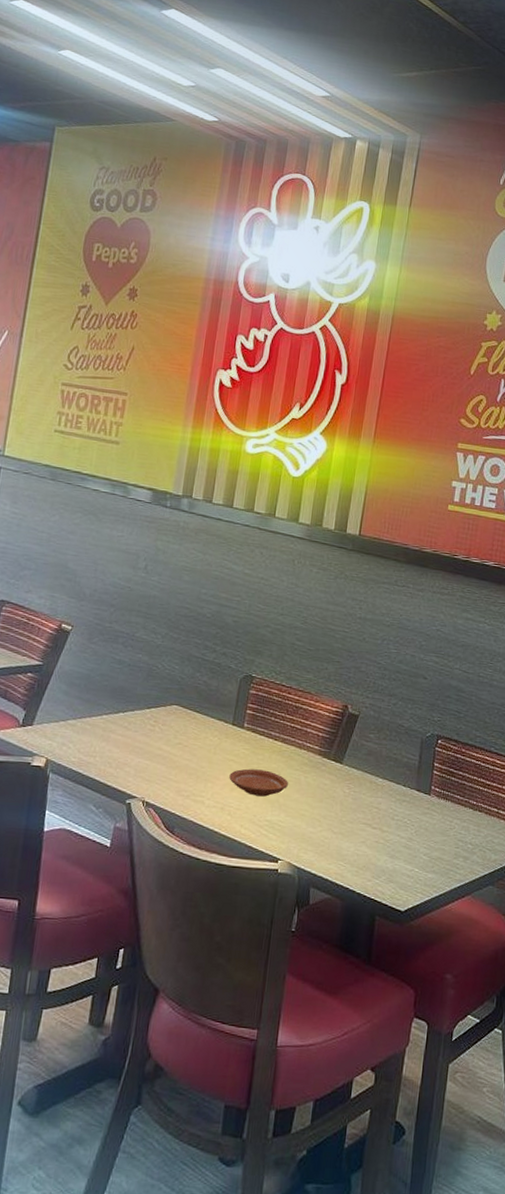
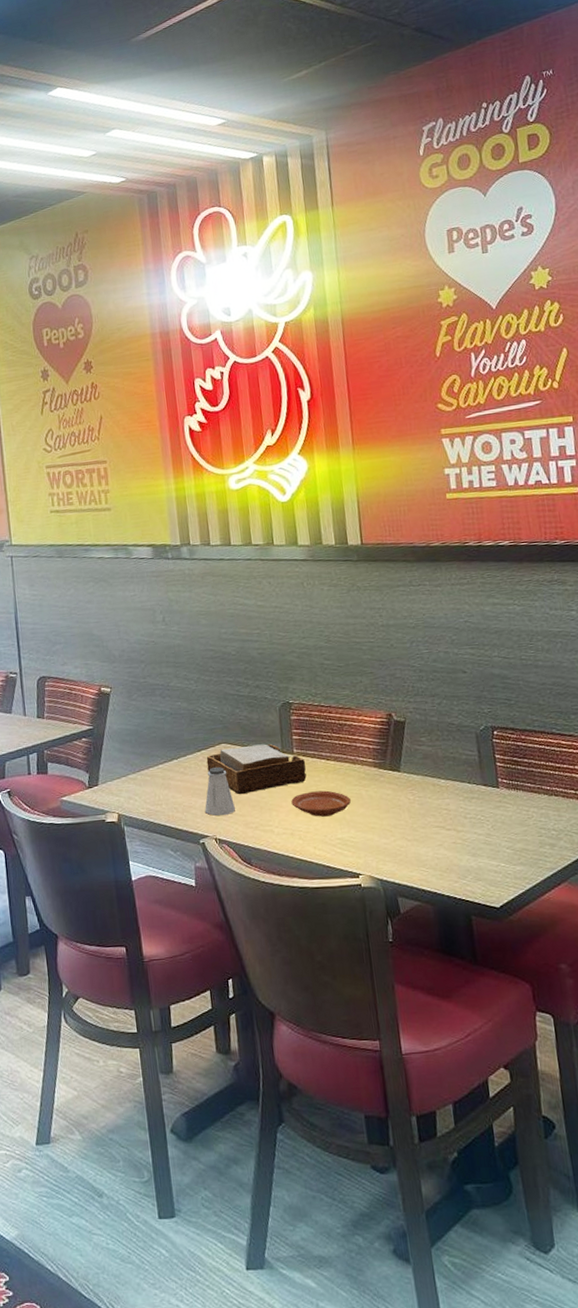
saltshaker: none [139,727,172,779] -> present [205,766,235,816]
napkin holder: none [152,710,254,761] -> present [206,744,307,795]

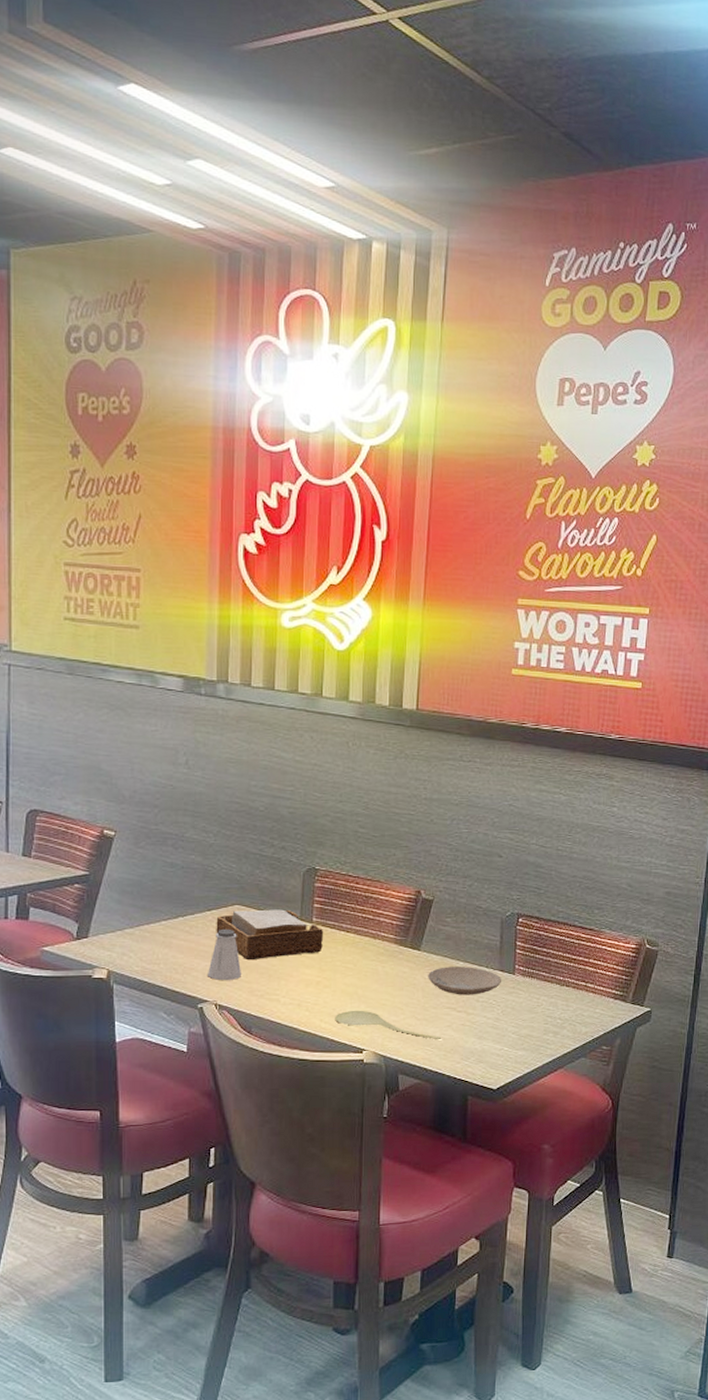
plate: present [291,790,351,817] -> none [303,963,365,990]
spoon: none [327,834,436,860] -> present [335,1010,442,1040]
plate: none [411,783,487,813] -> present [428,967,502,995]

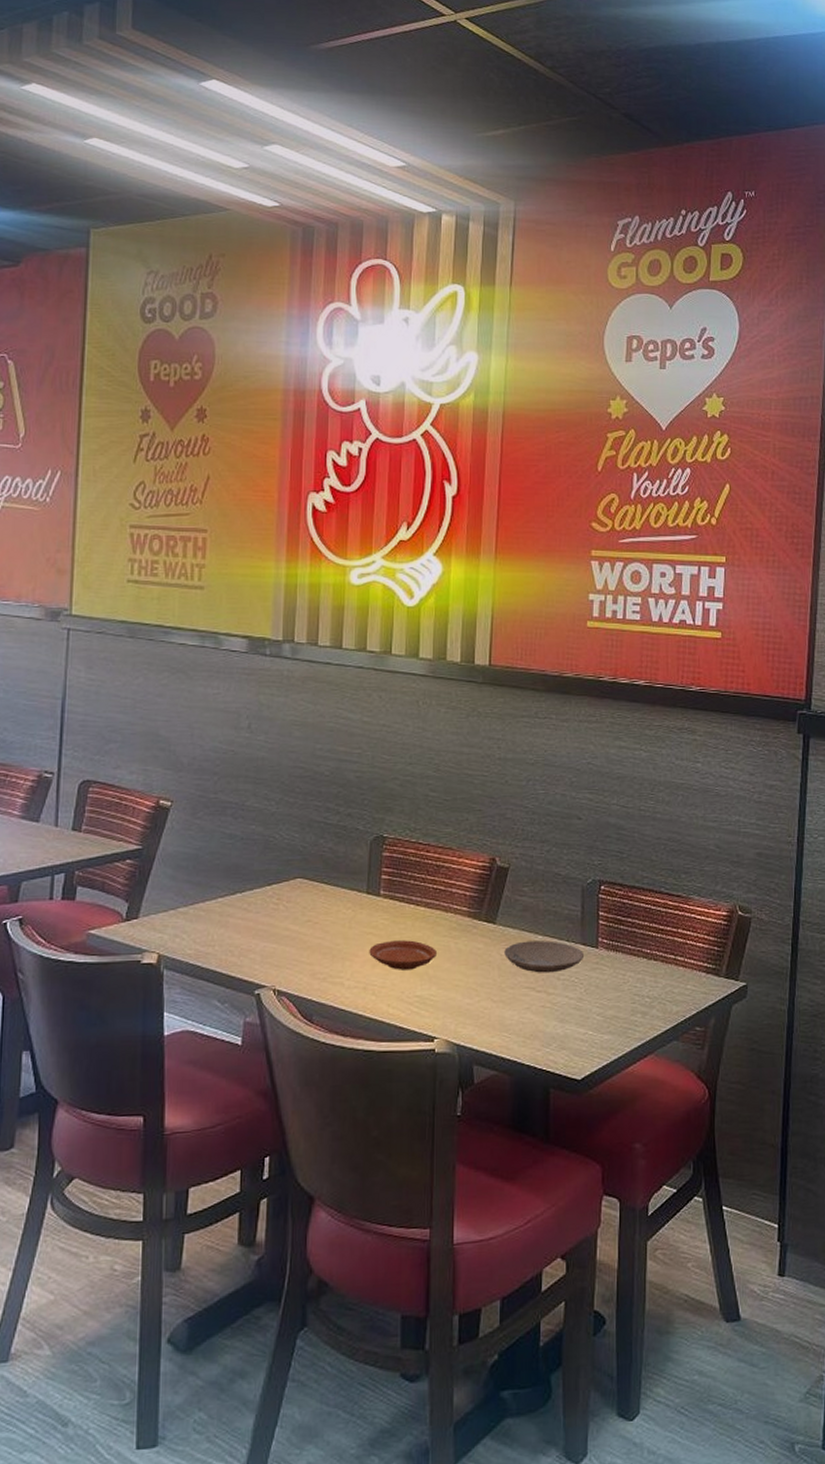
saltshaker: present [208,928,241,981] -> none [266,904,302,963]
napkin holder: present [216,909,324,961] -> none [276,882,392,940]
plate: none [303,963,365,990] -> present [369,940,437,970]
spoon: present [335,1010,442,1040] -> none [404,992,520,1025]

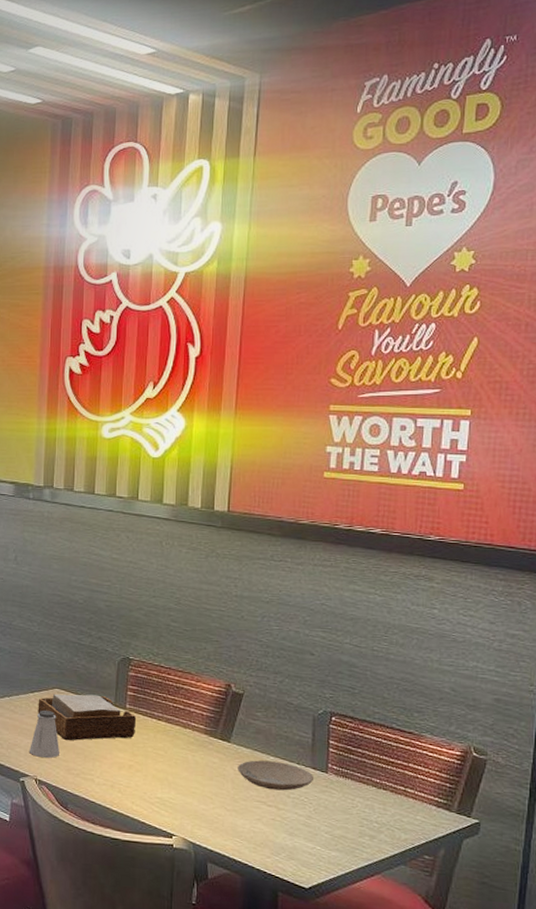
saltshaker: none [266,904,302,963] -> present [29,710,59,759]
napkin holder: none [276,882,392,940] -> present [38,693,137,741]
plate: present [369,940,437,970] -> none [116,748,176,775]

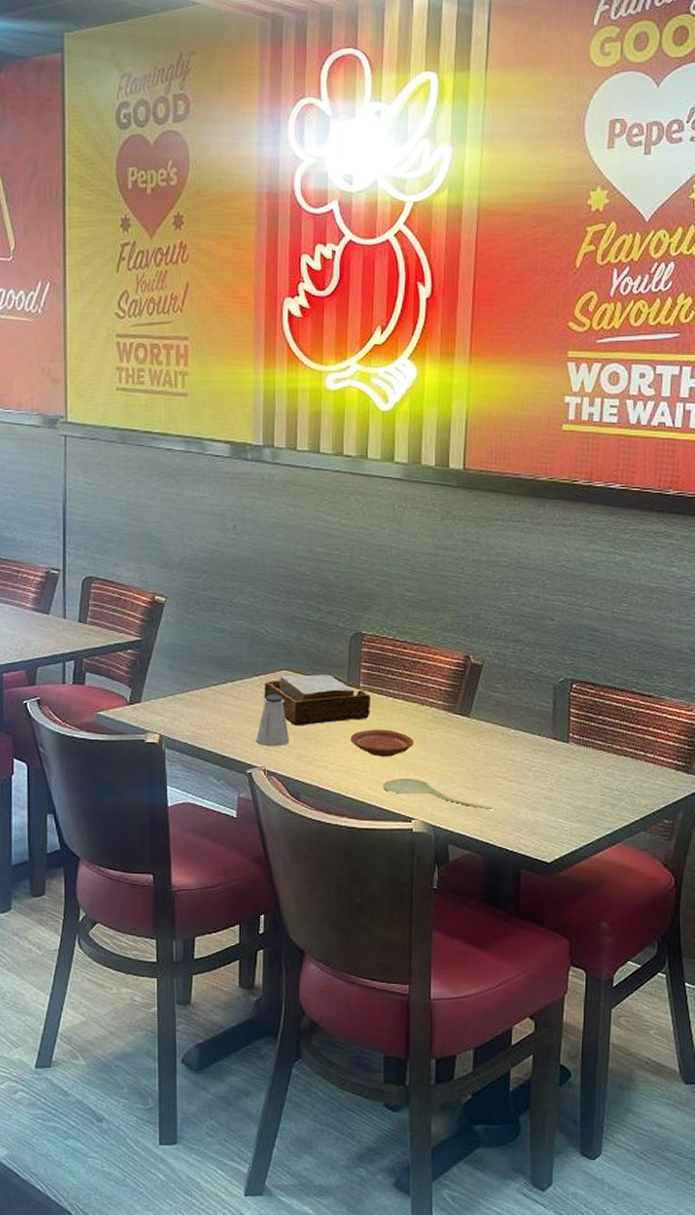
plate: none [116,748,176,775] -> present [350,729,413,757]
spoon: none [146,795,252,833] -> present [383,778,493,810]
plate: present [238,760,315,791] -> none [478,734,556,764]

